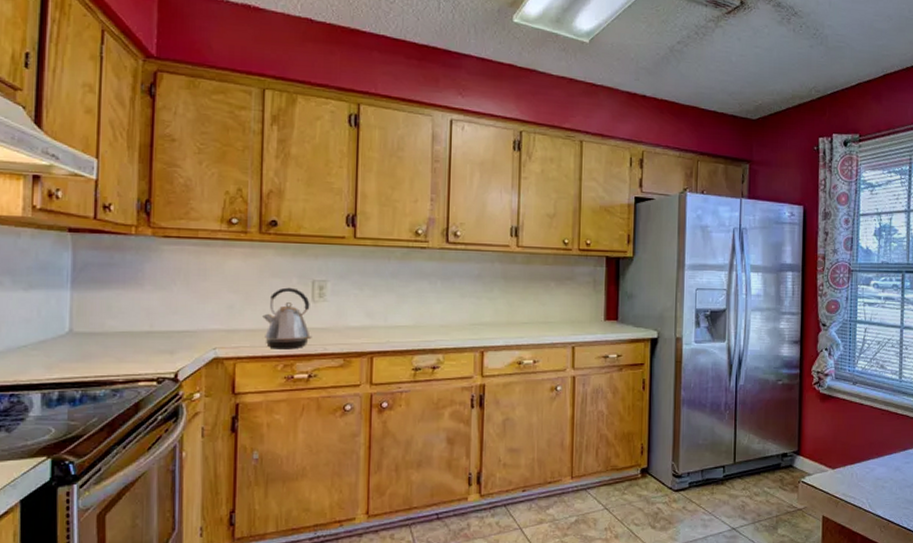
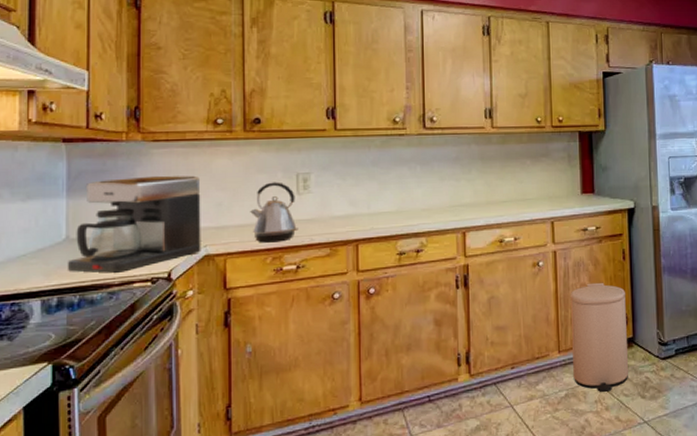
coffee maker: none [69,273,212,370] -> present [67,175,201,273]
pedal bin: none [585,411,643,521] -> present [570,282,629,393]

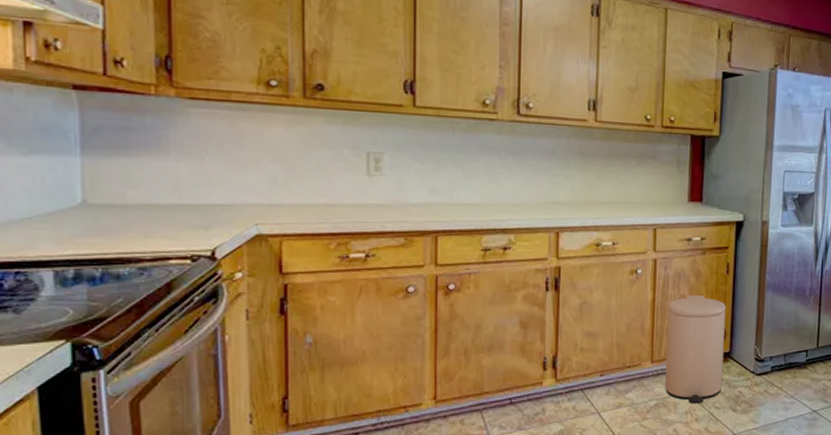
coffee maker: present [67,175,201,273] -> none [84,139,252,247]
kettle: present [250,182,299,243] -> none [311,159,368,227]

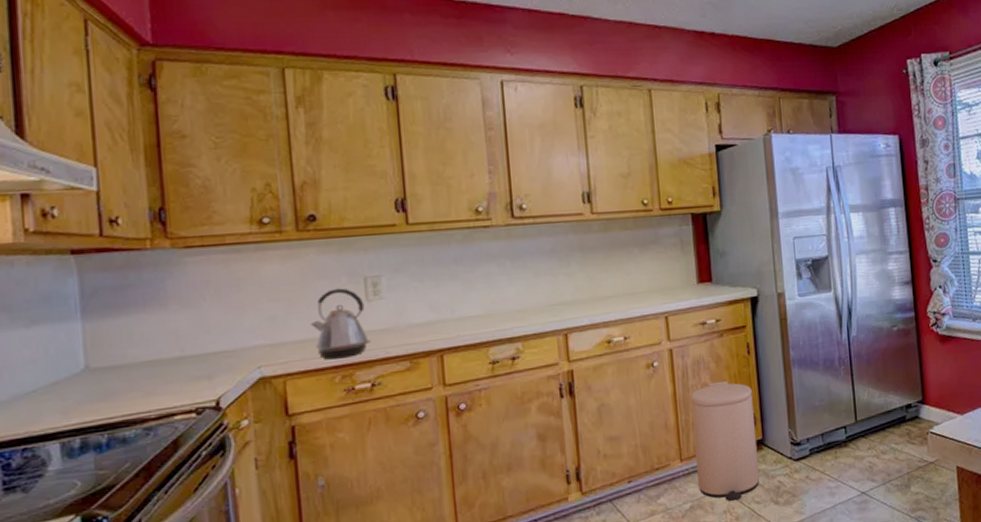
kettle: none [311,159,368,227] -> present [311,288,371,360]

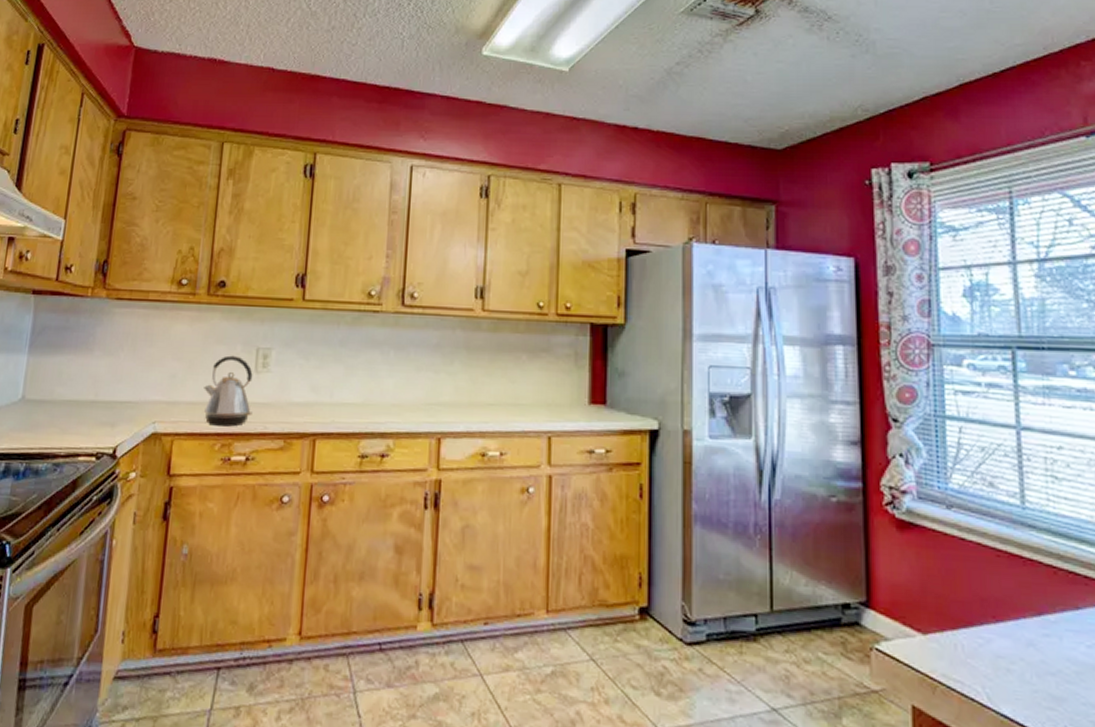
pedal bin: present [690,380,760,502] -> none [564,523,640,679]

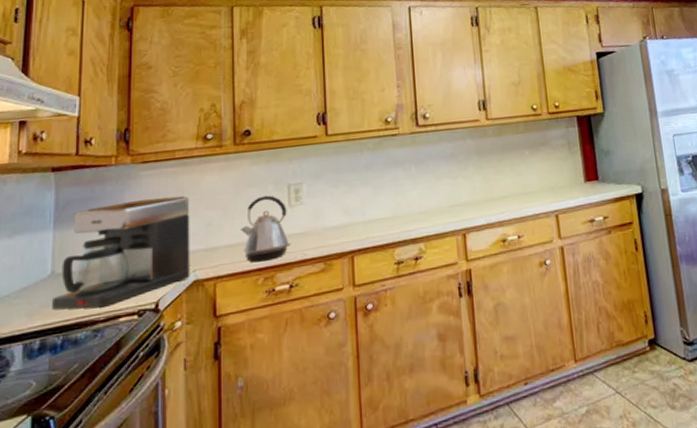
coffee maker: none [18,337,157,443] -> present [51,195,190,310]

